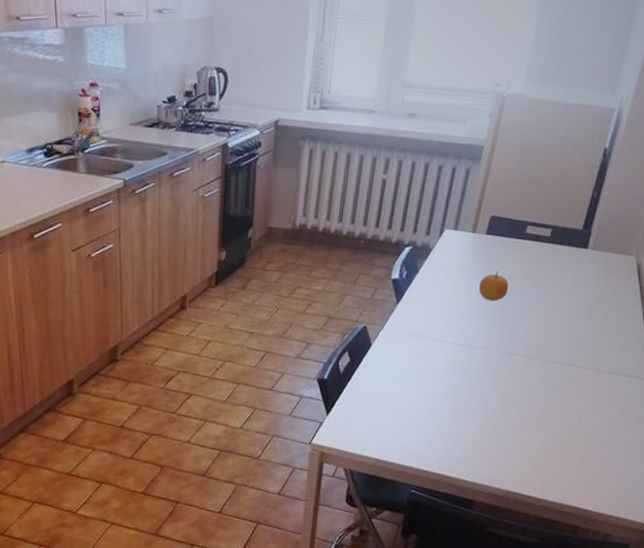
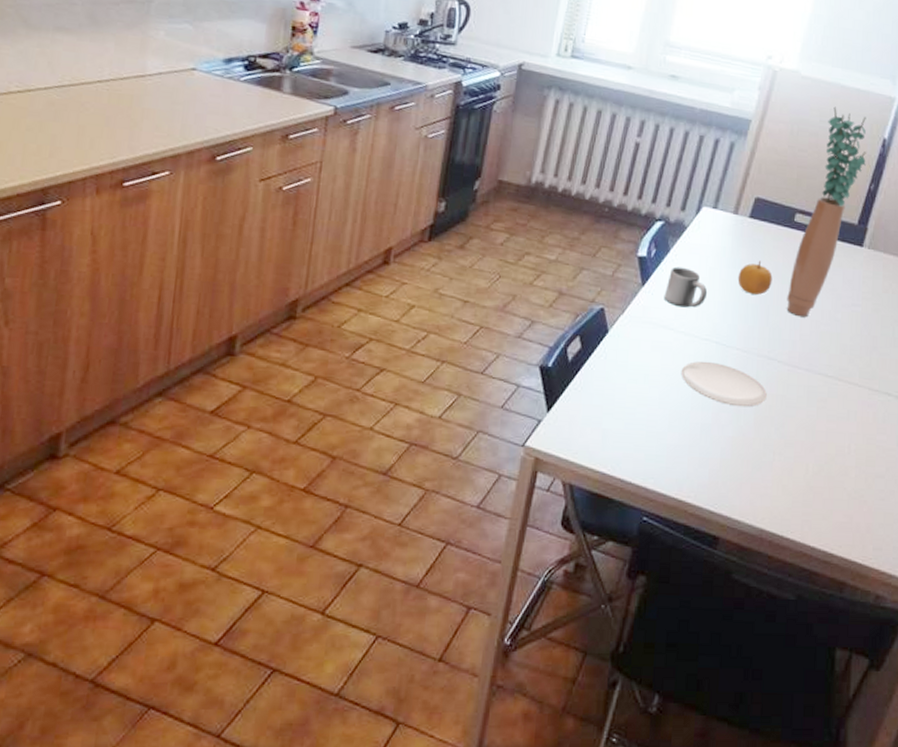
mug: none [416,284,453,318] -> present [664,266,708,308]
plate: none [434,361,508,396] -> present [680,361,767,408]
vase: none [522,124,589,316] -> present [786,106,866,318]

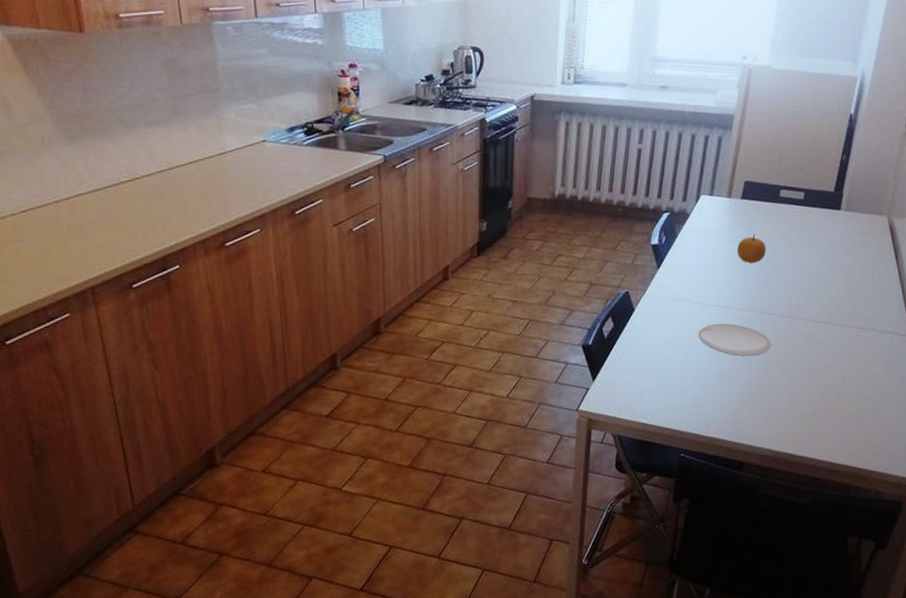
mug: present [664,266,708,308] -> none [677,248,713,282]
vase: present [786,106,866,318] -> none [780,92,837,276]

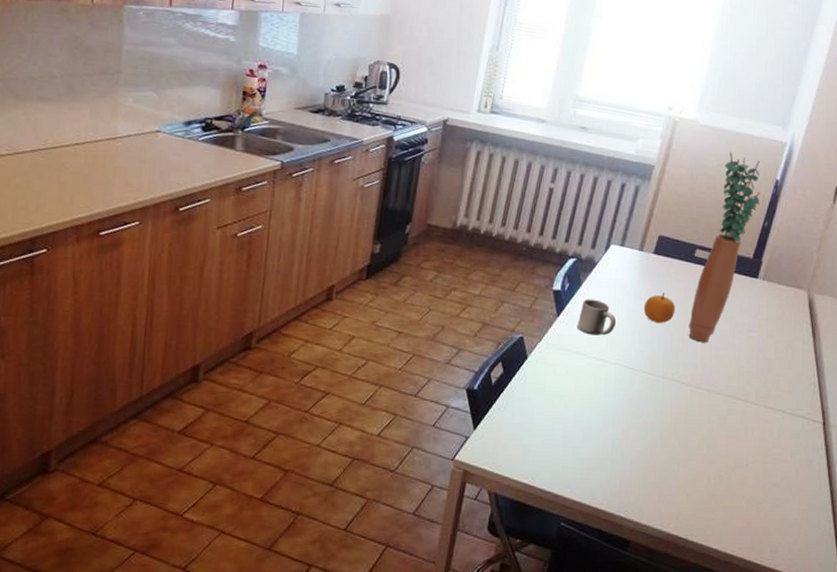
mug: none [677,248,713,282] -> present [577,299,617,336]
plate: present [698,323,771,357] -> none [593,383,671,424]
vase: none [780,92,837,276] -> present [688,152,760,343]

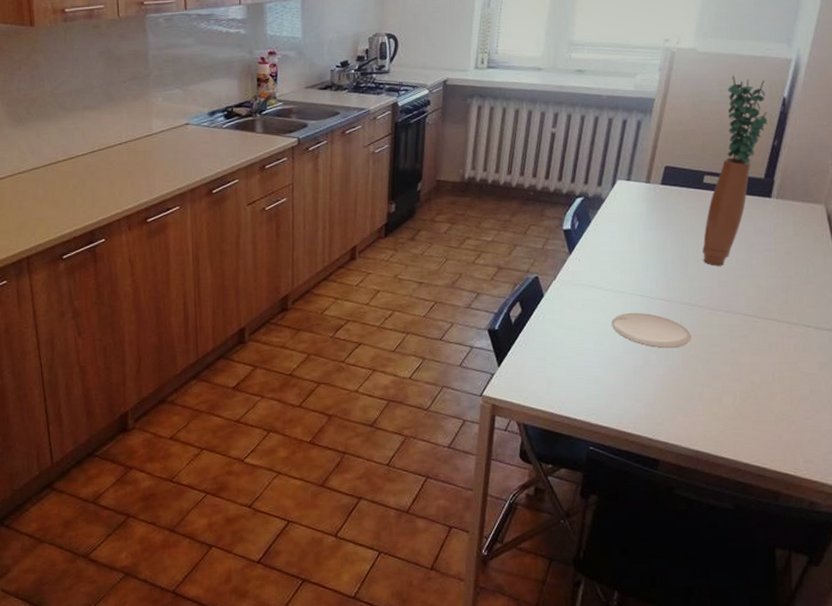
mug: present [577,299,617,336] -> none [589,234,629,269]
plate: none [593,383,671,424] -> present [611,312,691,349]
fruit: present [643,292,675,323] -> none [655,221,688,251]

